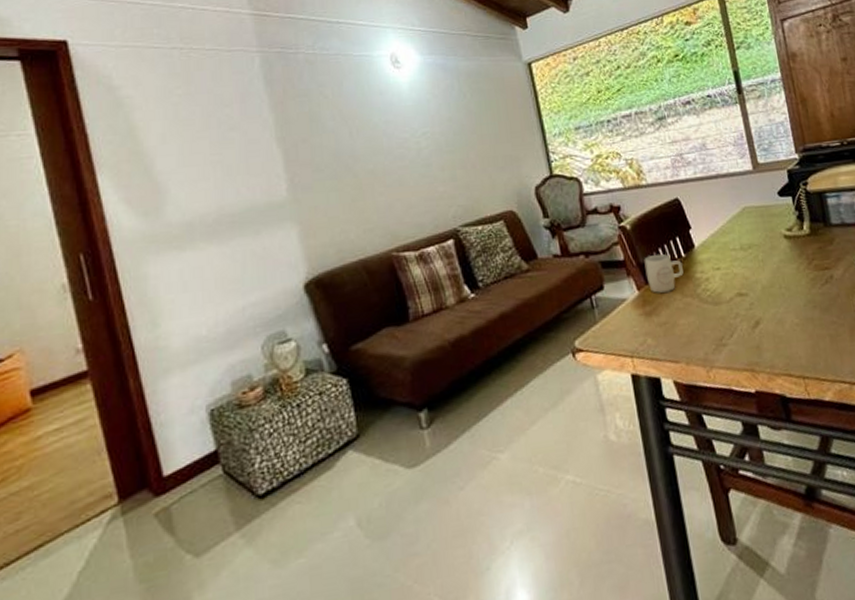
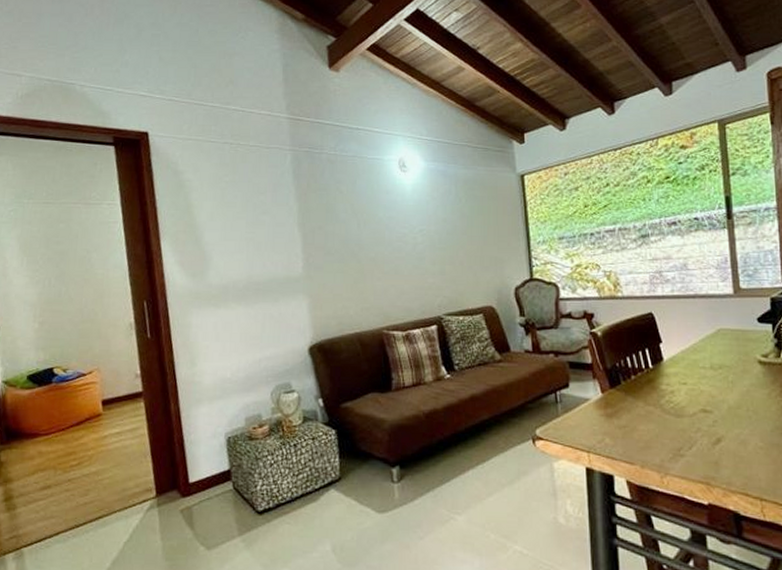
mug: present [644,254,684,293] -> none [611,362,649,399]

